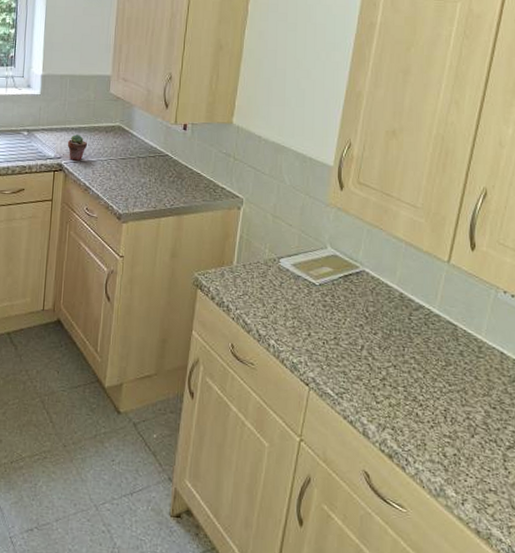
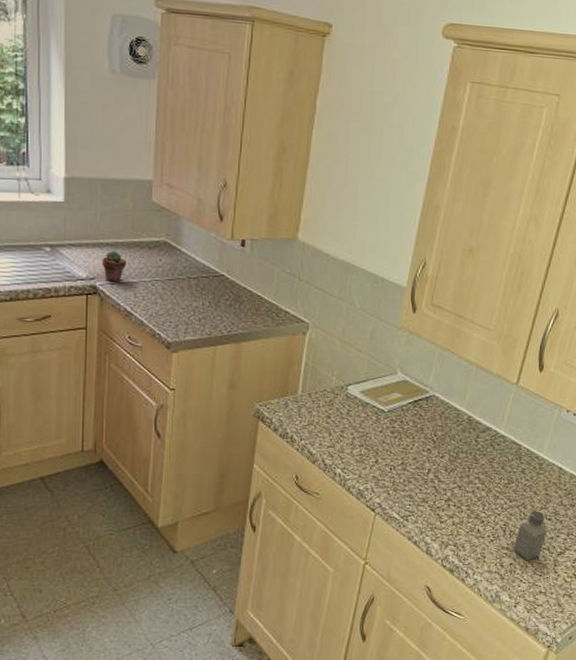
saltshaker: none [456,397,493,452] -> present [513,511,547,560]

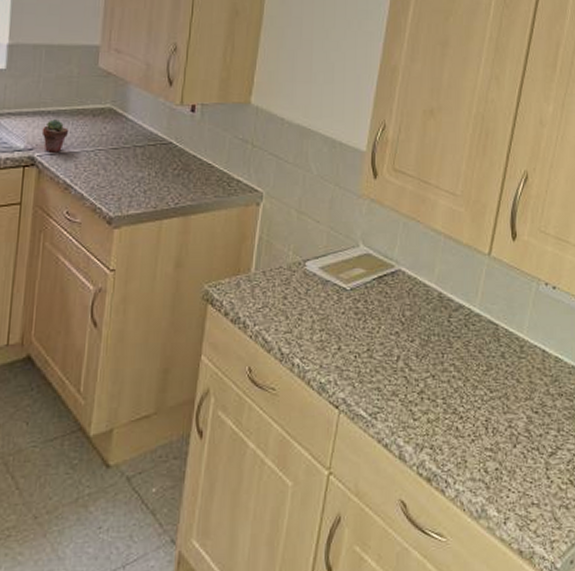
saltshaker: present [513,511,547,560] -> none [498,402,535,464]

